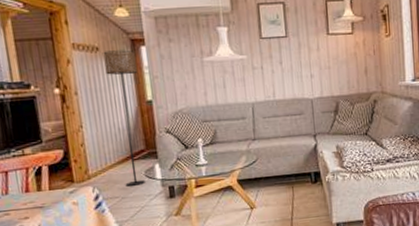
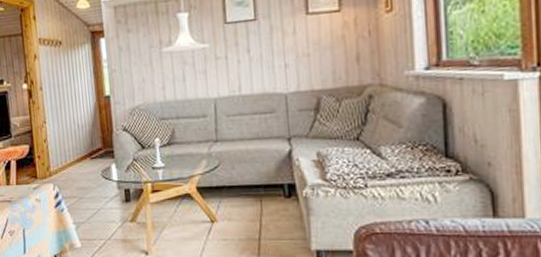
floor lamp: present [103,50,145,187] -> none [65,43,102,186]

